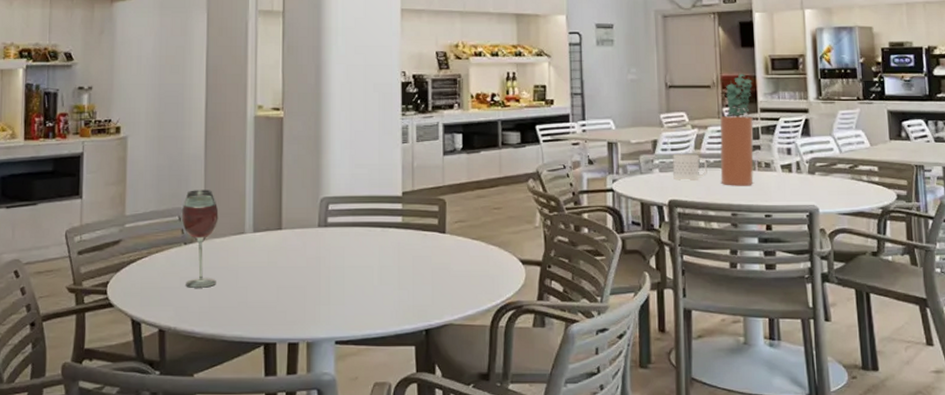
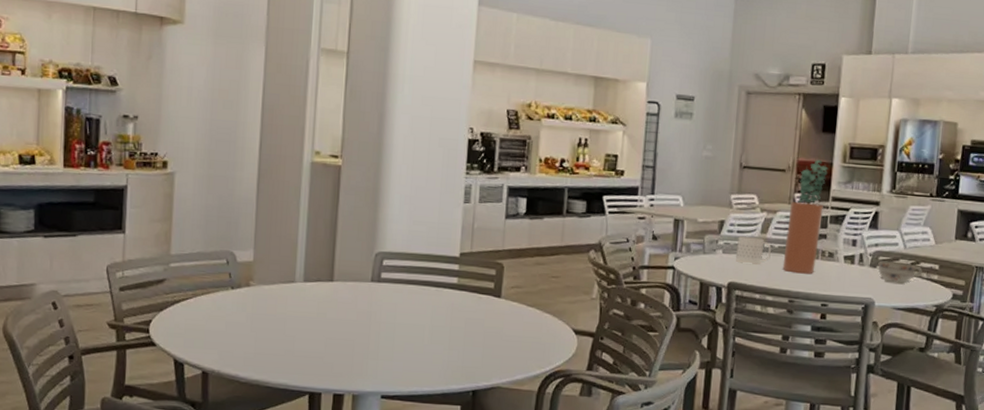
wineglass: present [181,190,219,288] -> none [229,234,269,334]
teacup: none [816,168,862,189] -> present [878,262,923,285]

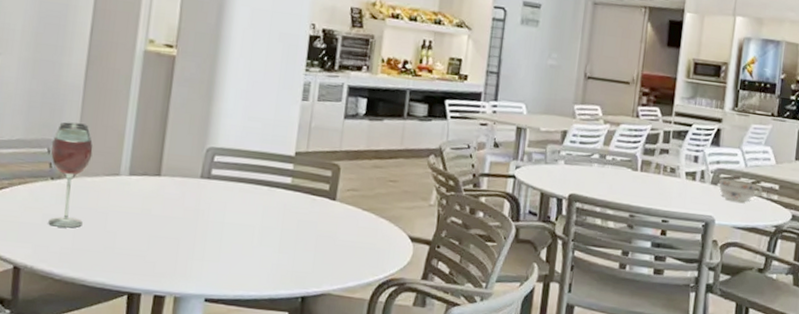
wineglass: none [229,234,269,334] -> present [48,122,94,228]
mug: present [736,236,771,265] -> none [577,148,614,177]
vase: present [782,153,828,275] -> none [624,67,672,190]

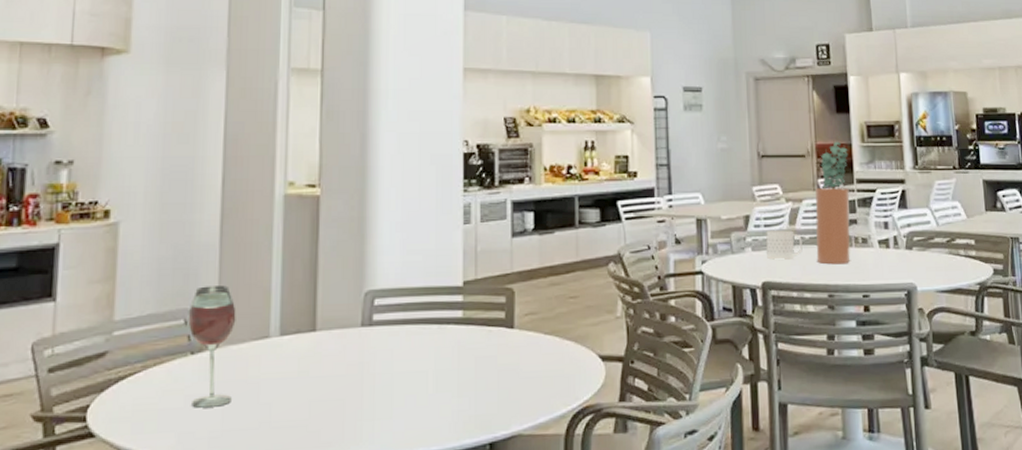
mug: none [577,148,614,177] -> present [766,230,803,260]
vase: none [624,67,672,190] -> present [815,135,851,265]
teacup: present [719,179,763,204] -> none [914,242,959,265]

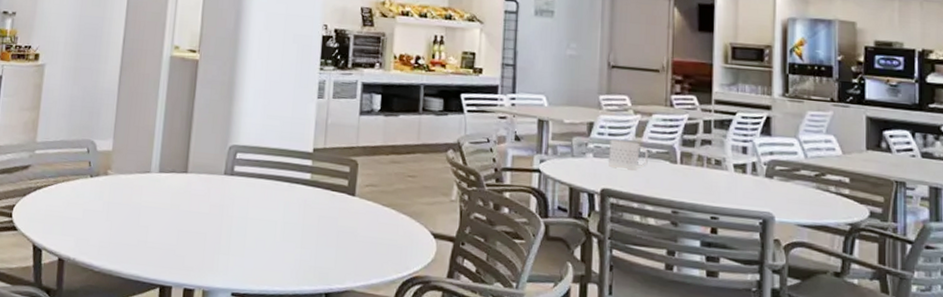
wineglass: present [188,285,236,408] -> none [88,123,127,223]
vase: present [815,135,851,265] -> none [662,53,708,183]

